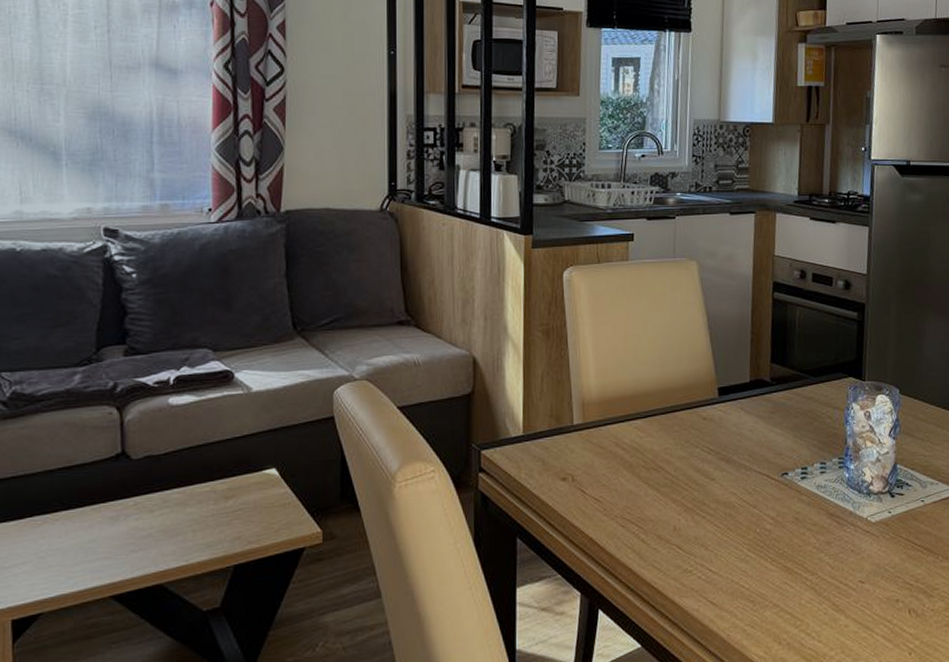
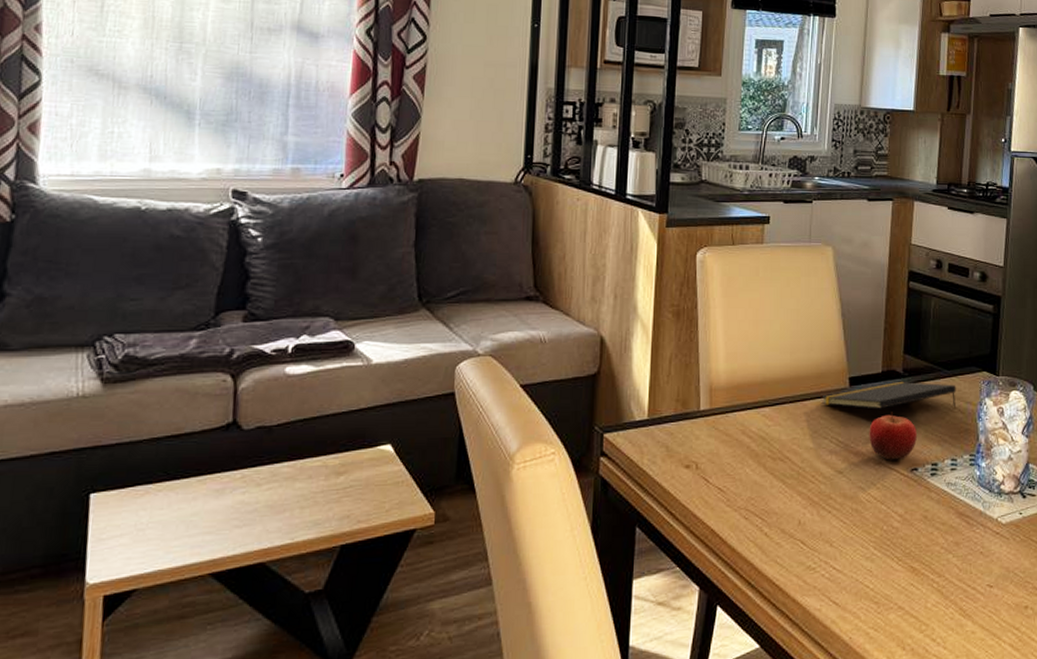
notepad: none [692,390,824,418] -> present [822,382,956,409]
fruit: none [739,419,786,466] -> present [869,412,917,460]

